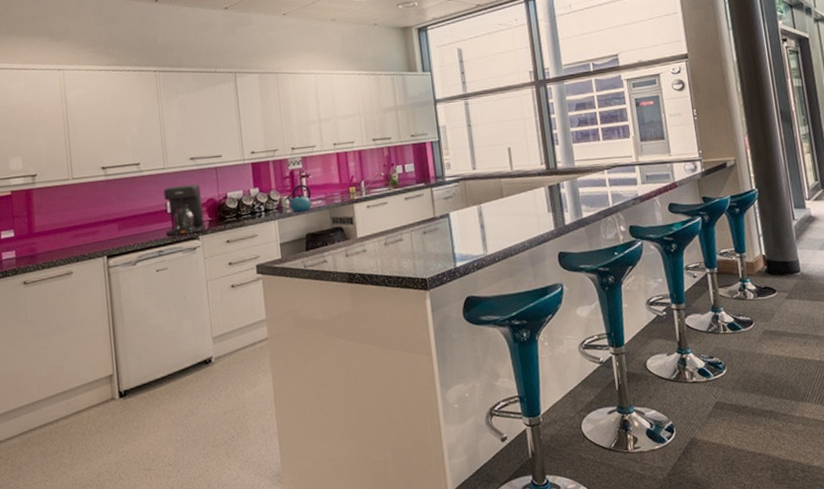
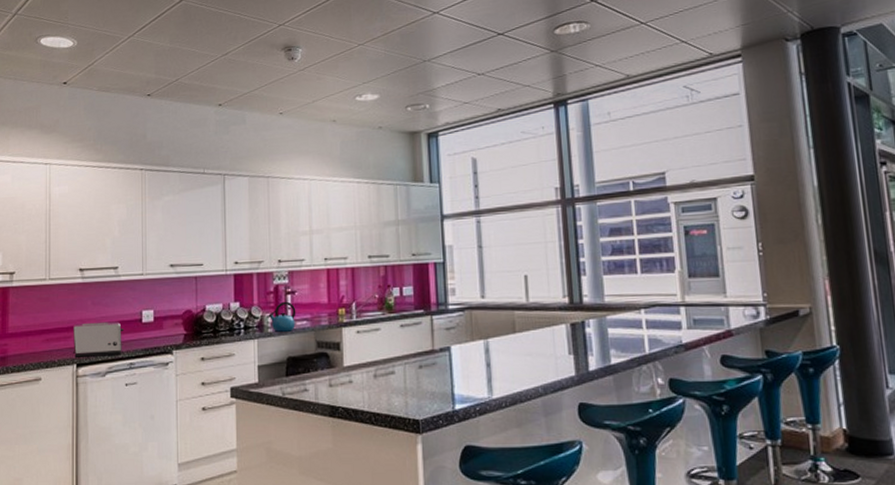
toaster: none [100,213,150,250] -> present [73,321,123,358]
coffee maker: present [163,183,206,237] -> none [139,293,181,349]

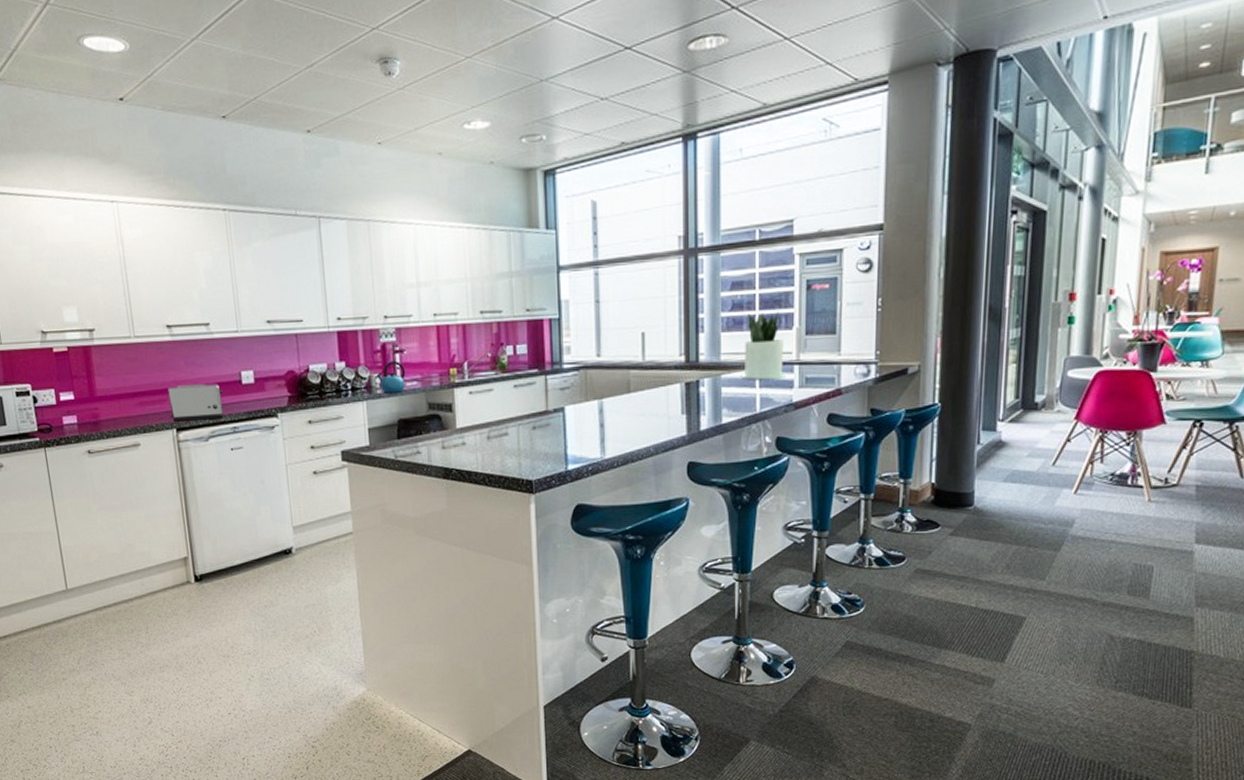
planter: none [626,256,674,322] -> present [740,312,787,381]

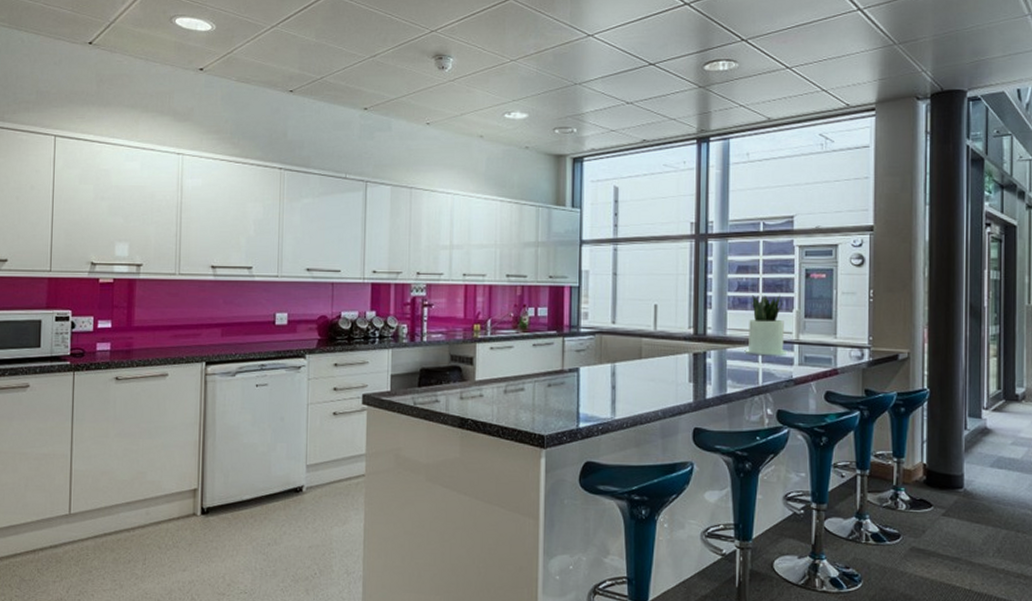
toaster: present [167,383,224,423] -> none [202,321,255,357]
kettle: present [376,360,406,395] -> none [404,313,432,345]

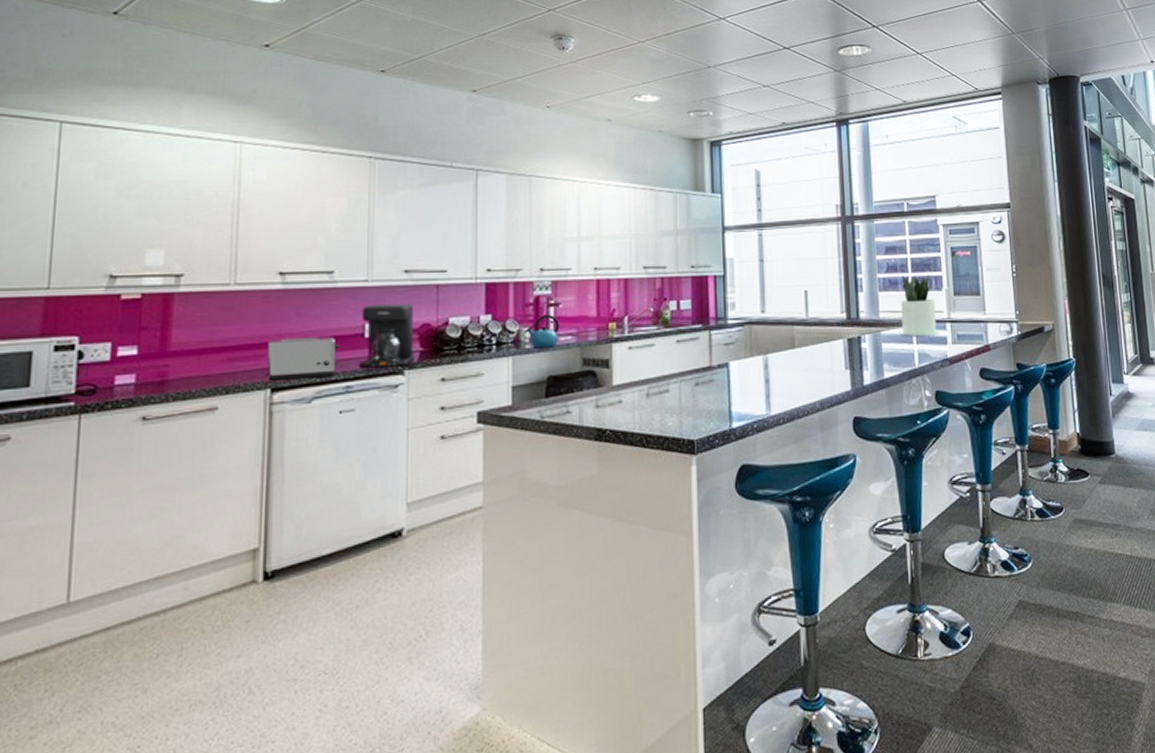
toaster: none [202,321,255,357] -> present [266,336,338,382]
coffee maker: none [271,297,314,352] -> present [359,303,415,370]
kettle: none [404,313,432,345] -> present [526,314,560,350]

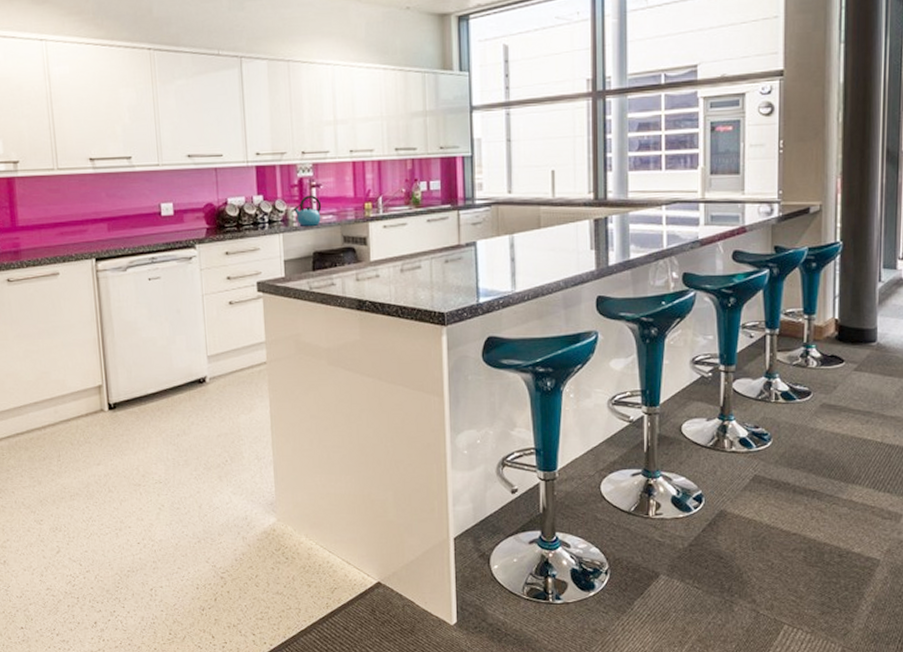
toaster: present [266,336,338,382] -> none [88,214,142,253]
coffee maker: present [359,303,415,370] -> none [157,185,203,244]
planter: present [898,274,941,337] -> none [647,152,693,218]

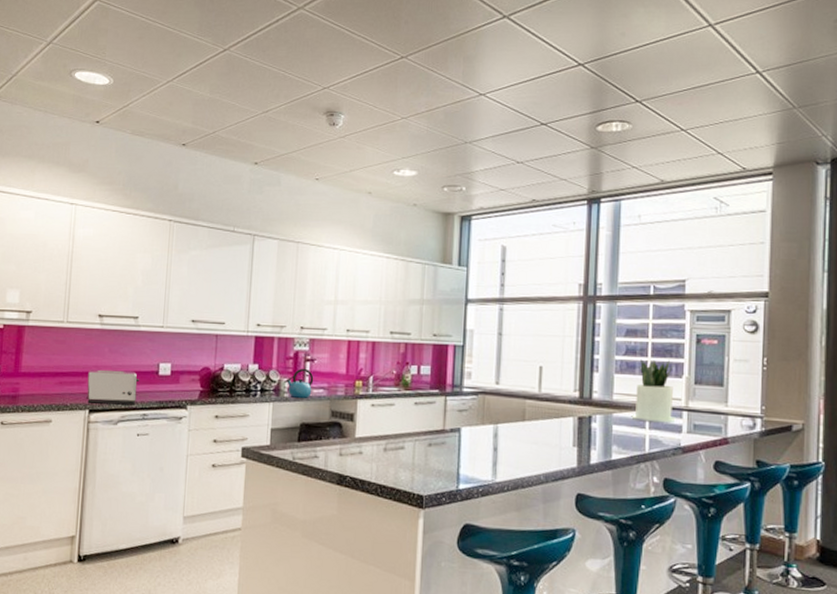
toaster: none [88,214,142,253] -> present [86,369,139,405]
planter: none [647,152,693,218] -> present [631,359,676,423]

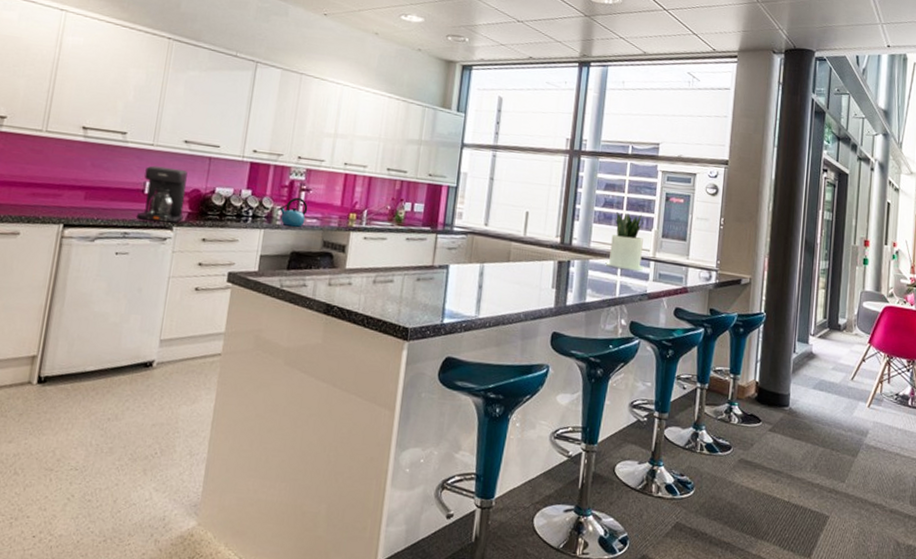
toaster: present [86,369,139,405] -> none [61,182,122,223]
coffee maker: none [154,347,197,403] -> present [137,165,188,224]

